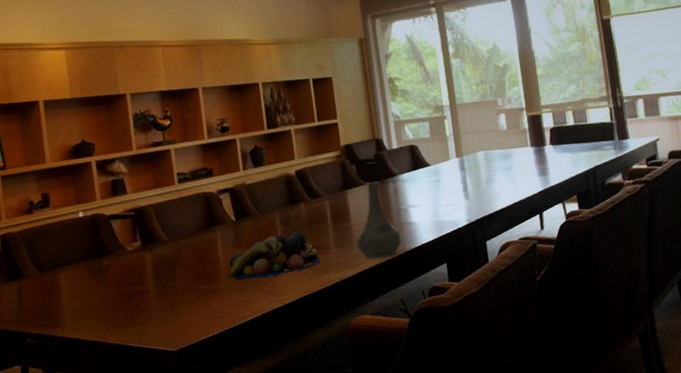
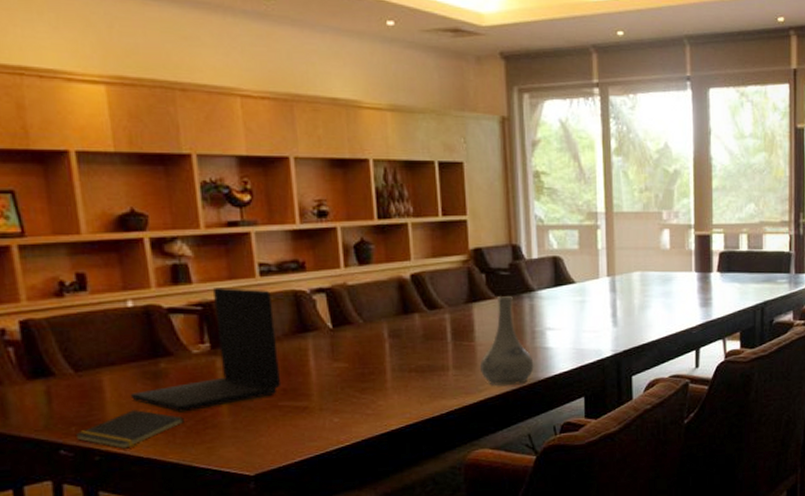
notepad: none [39,301,122,335] -> present [75,410,184,449]
laptop: none [80,194,197,301] -> present [130,287,282,412]
fruit bowl: present [229,231,320,280] -> none [322,347,435,399]

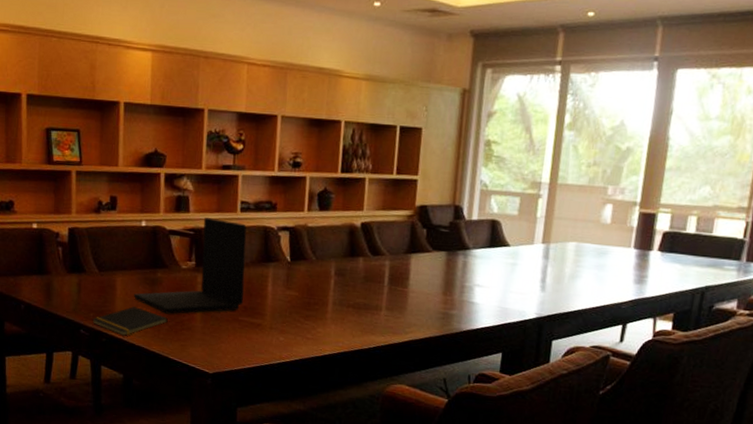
vase: present [479,296,534,385] -> none [408,251,459,332]

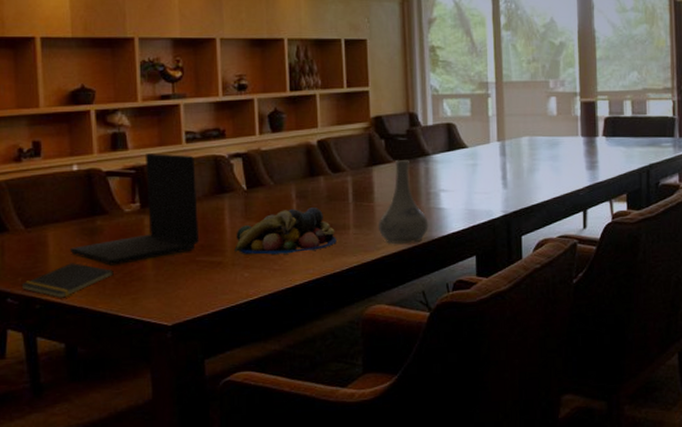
fruit bowl: none [273,284,368,326] -> present [235,207,337,255]
vase: none [408,251,459,332] -> present [378,160,429,244]

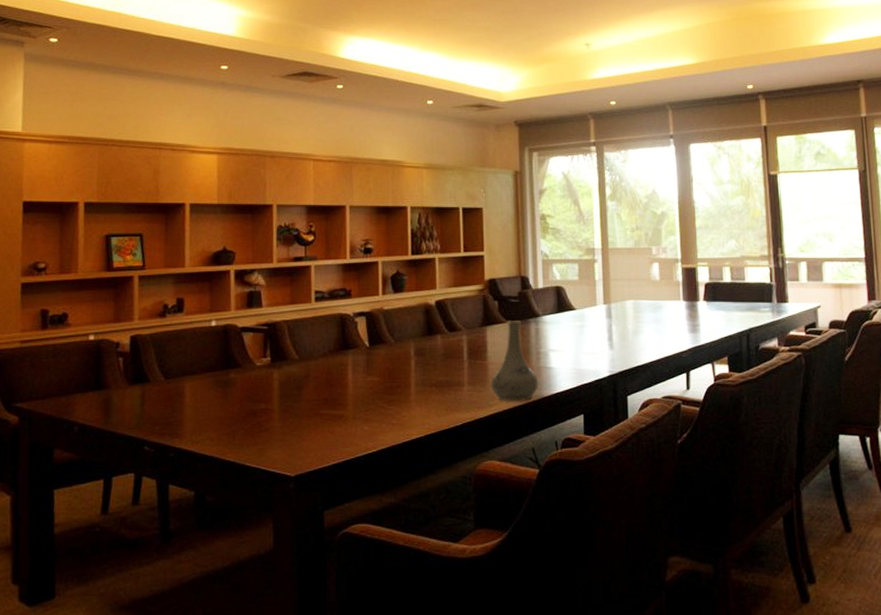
notepad: present [21,263,114,298] -> none [158,413,243,447]
laptop: present [69,153,200,266] -> none [204,311,324,417]
fruit bowl: present [235,207,337,255] -> none [356,365,452,409]

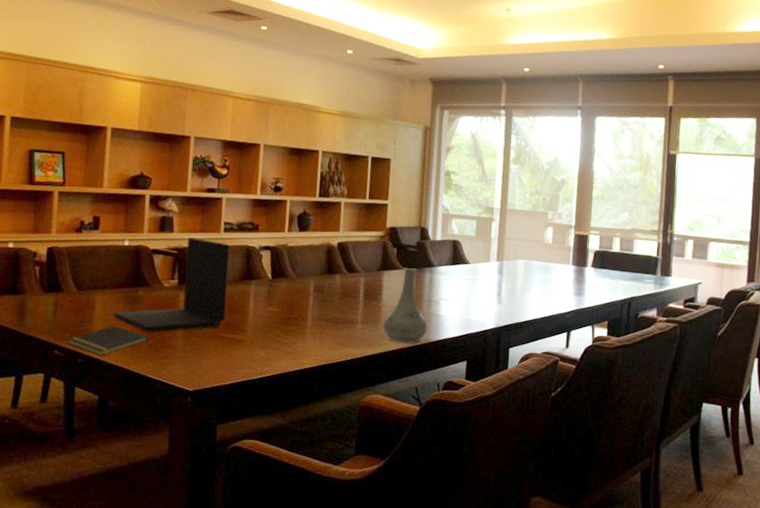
notepad: none [158,413,243,447] -> present [68,325,148,356]
laptop: none [204,311,324,417] -> present [113,237,230,332]

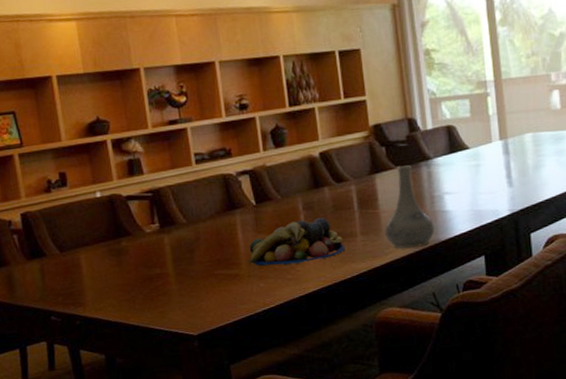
notepad: present [68,325,148,356] -> none [62,282,142,314]
laptop: present [113,237,230,332] -> none [100,175,216,283]
fruit bowl: none [255,300,345,340] -> present [249,217,345,266]

